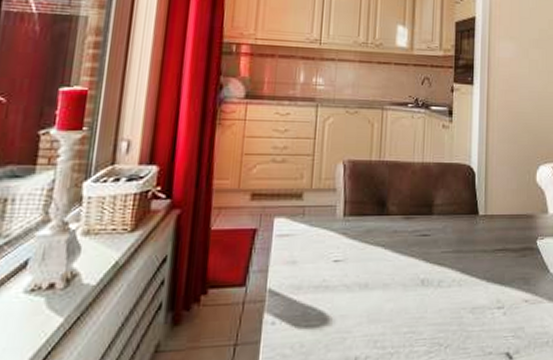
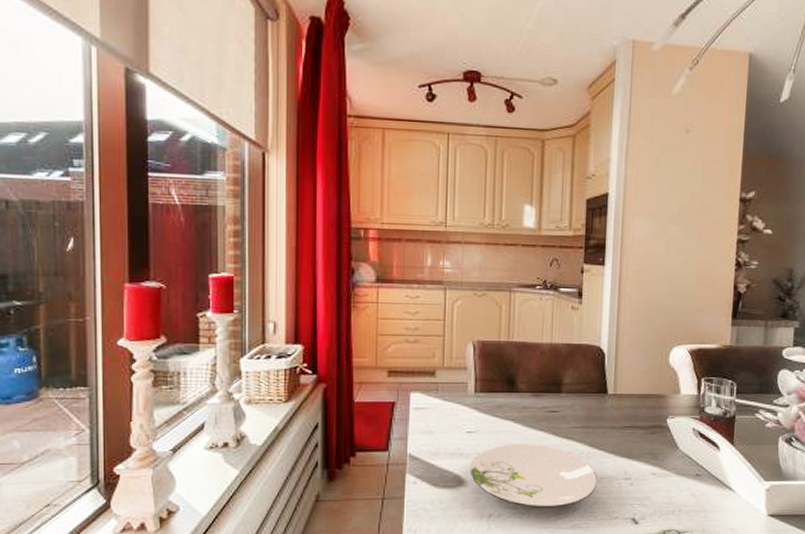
plate: none [335,272,471,346] -> present [469,444,598,508]

